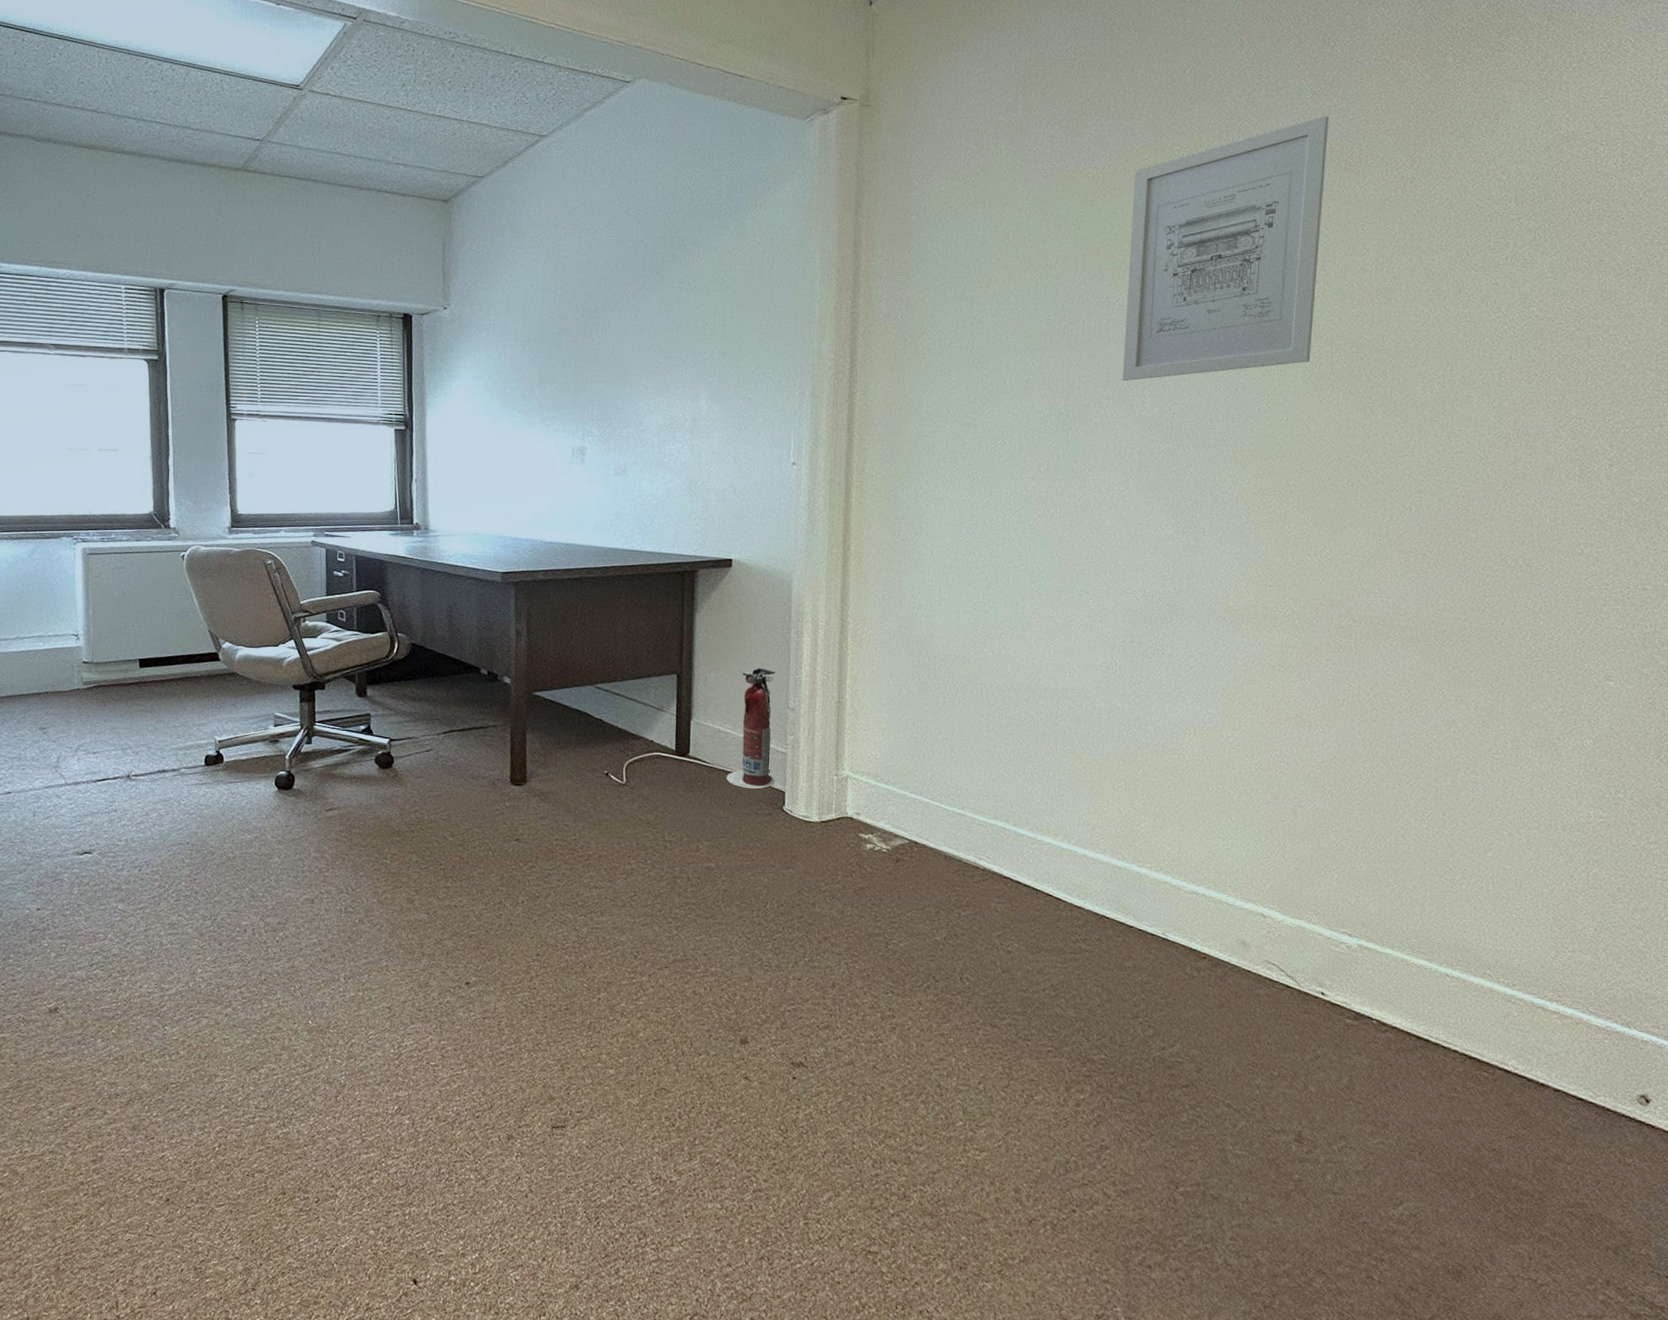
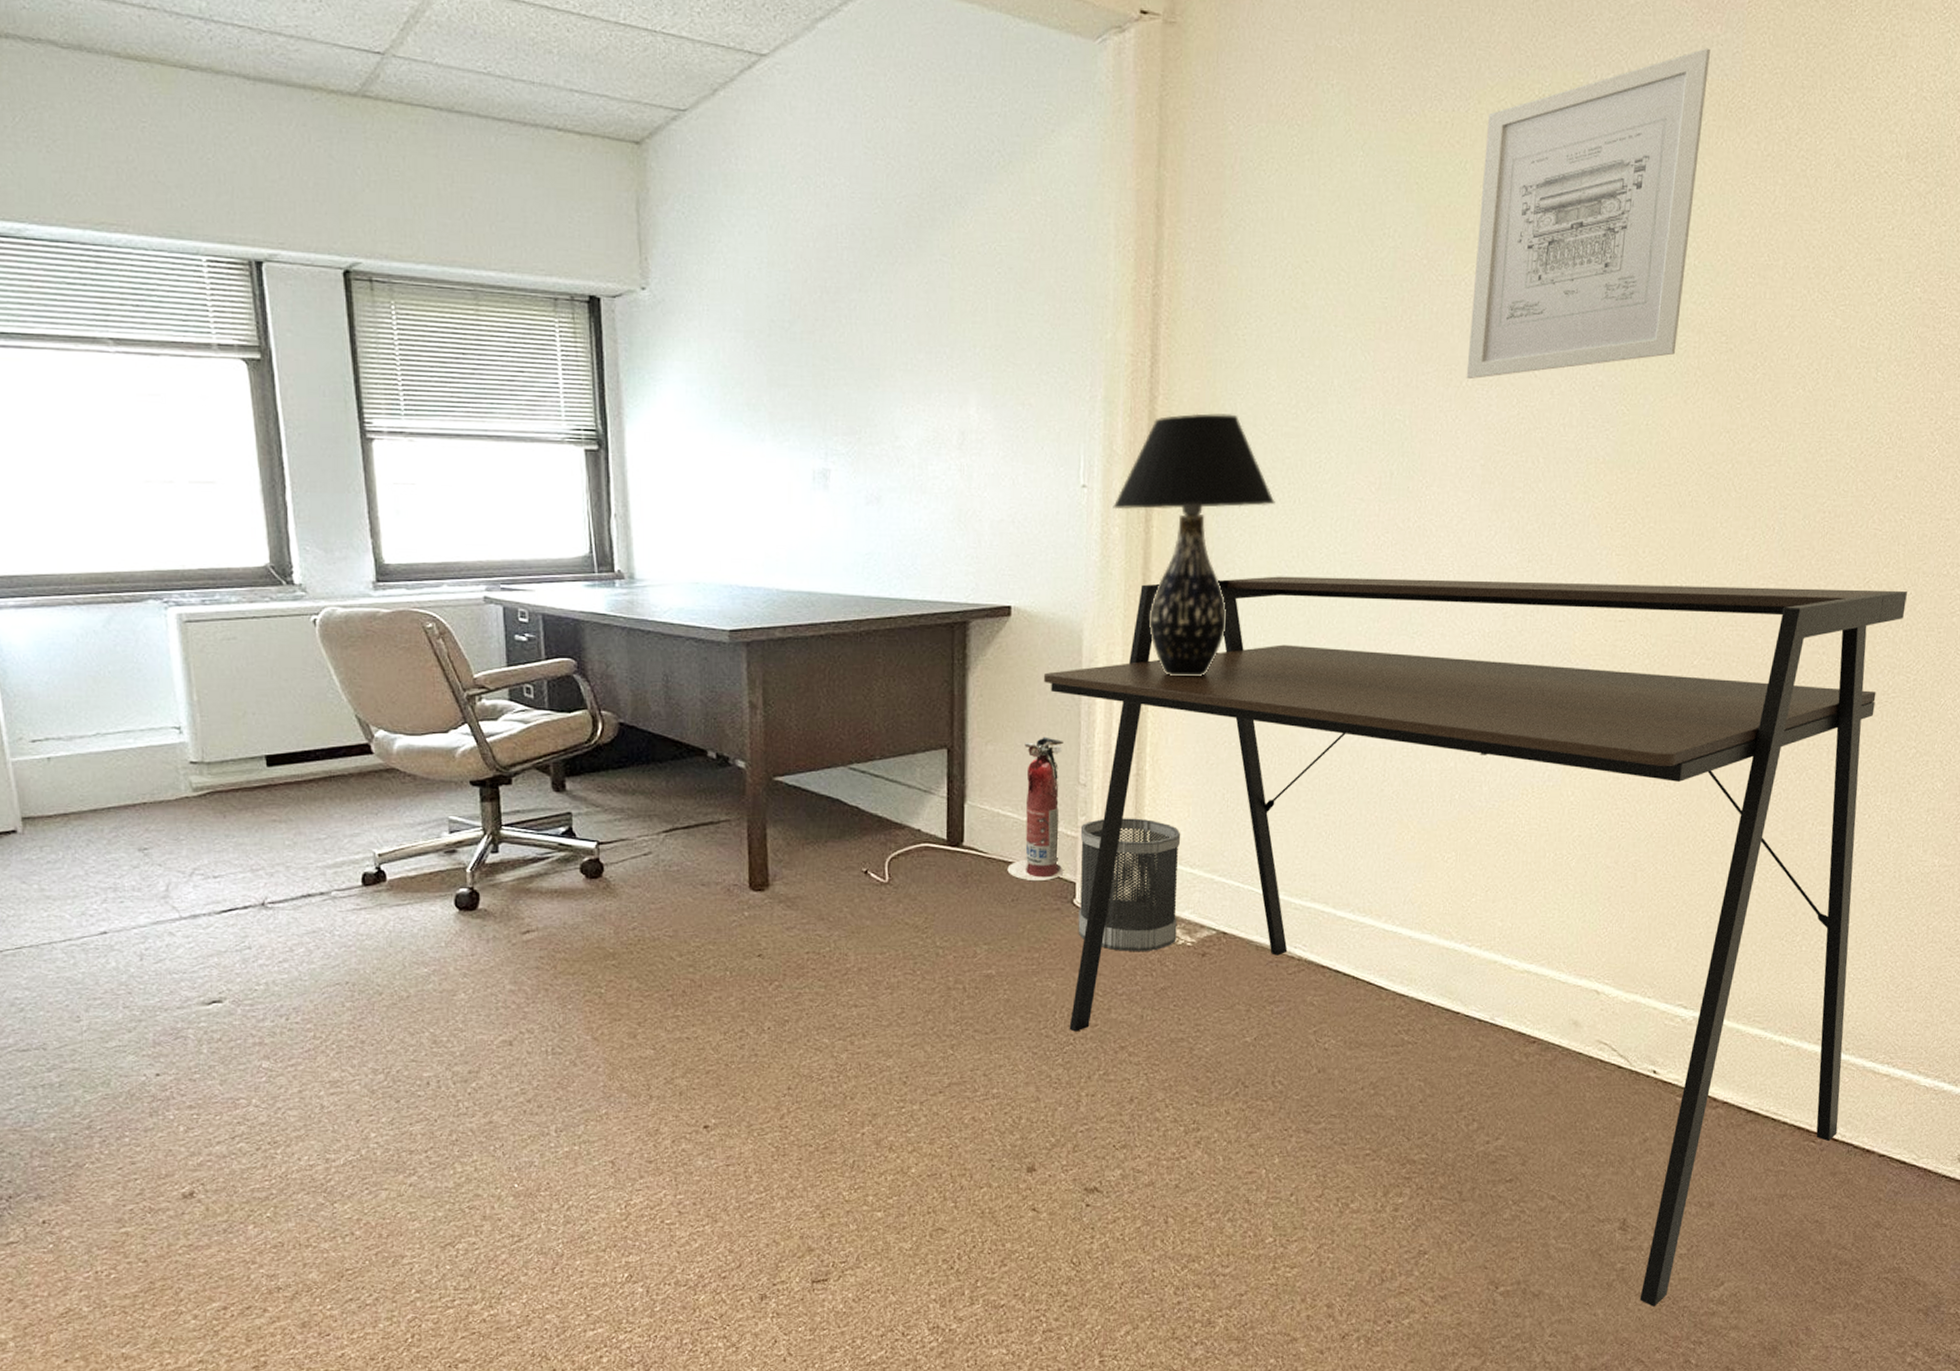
desk: none [758,540,1543,1220] -> present [1043,576,1907,1307]
wastebasket: none [787,738,877,856] -> present [1078,818,1181,952]
table lamp: none [818,406,957,622] -> present [1113,413,1275,677]

